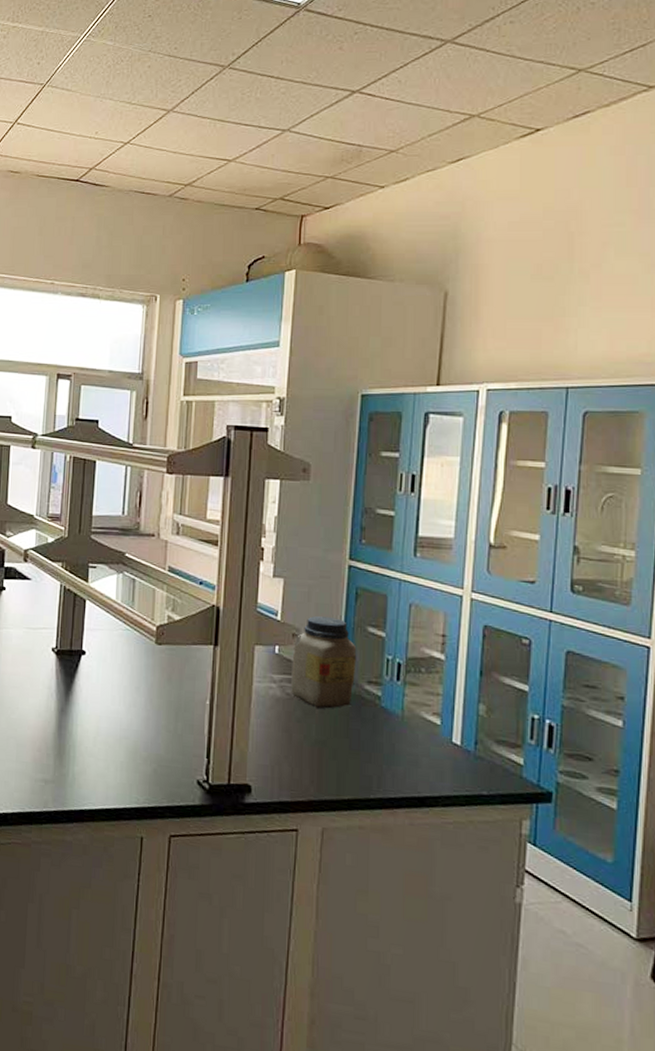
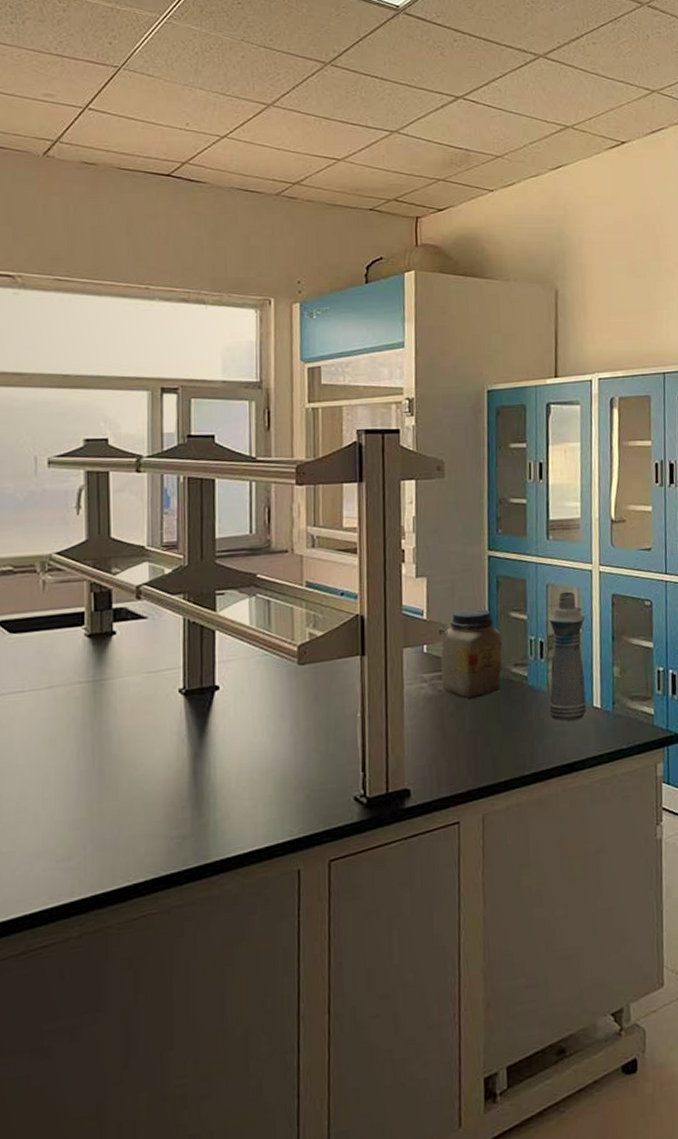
bottle: none [402,614,451,753] -> present [548,591,587,721]

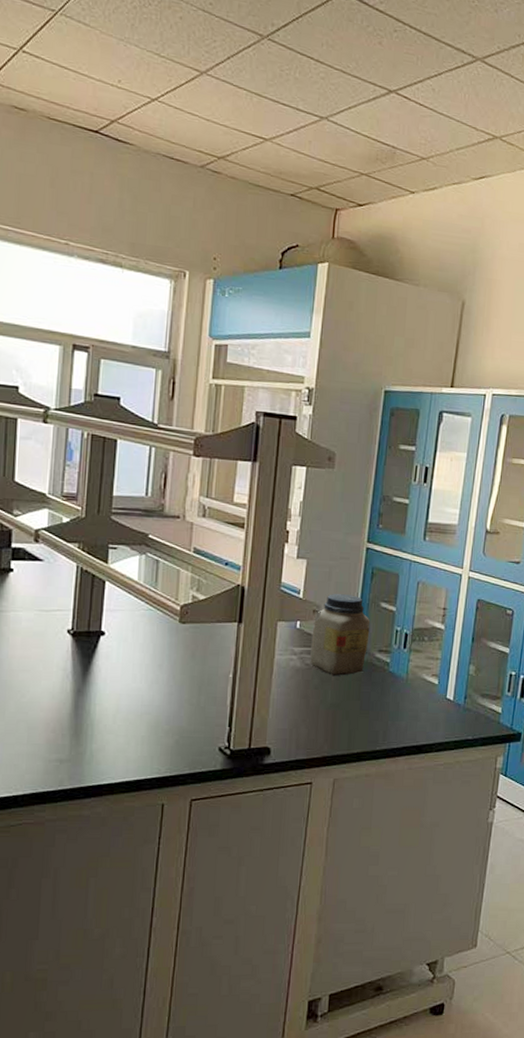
bottle: present [548,591,587,721] -> none [406,591,450,708]

